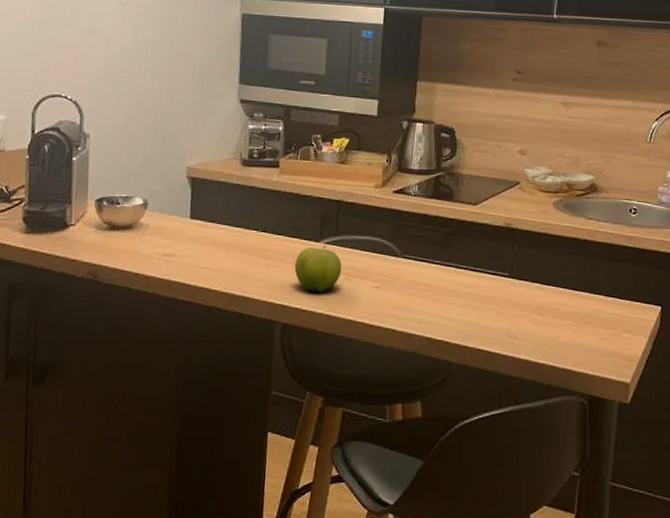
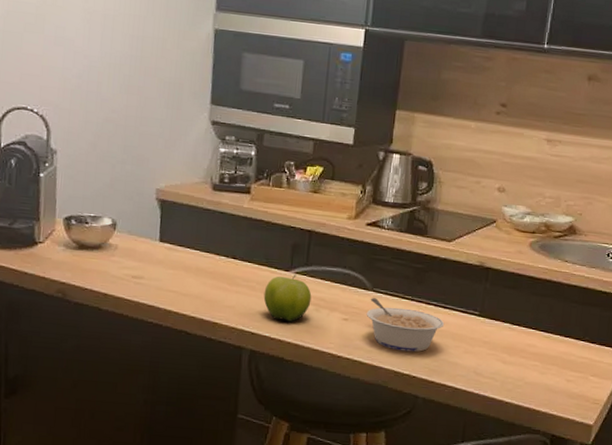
legume: none [397,264,475,317] -> present [366,298,445,352]

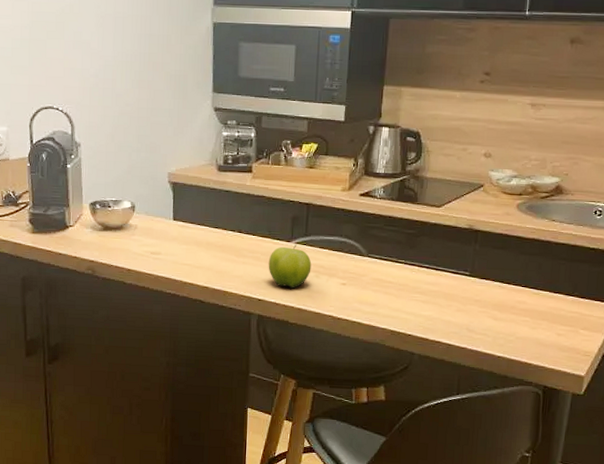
legume: present [366,298,445,352] -> none [362,263,437,312]

